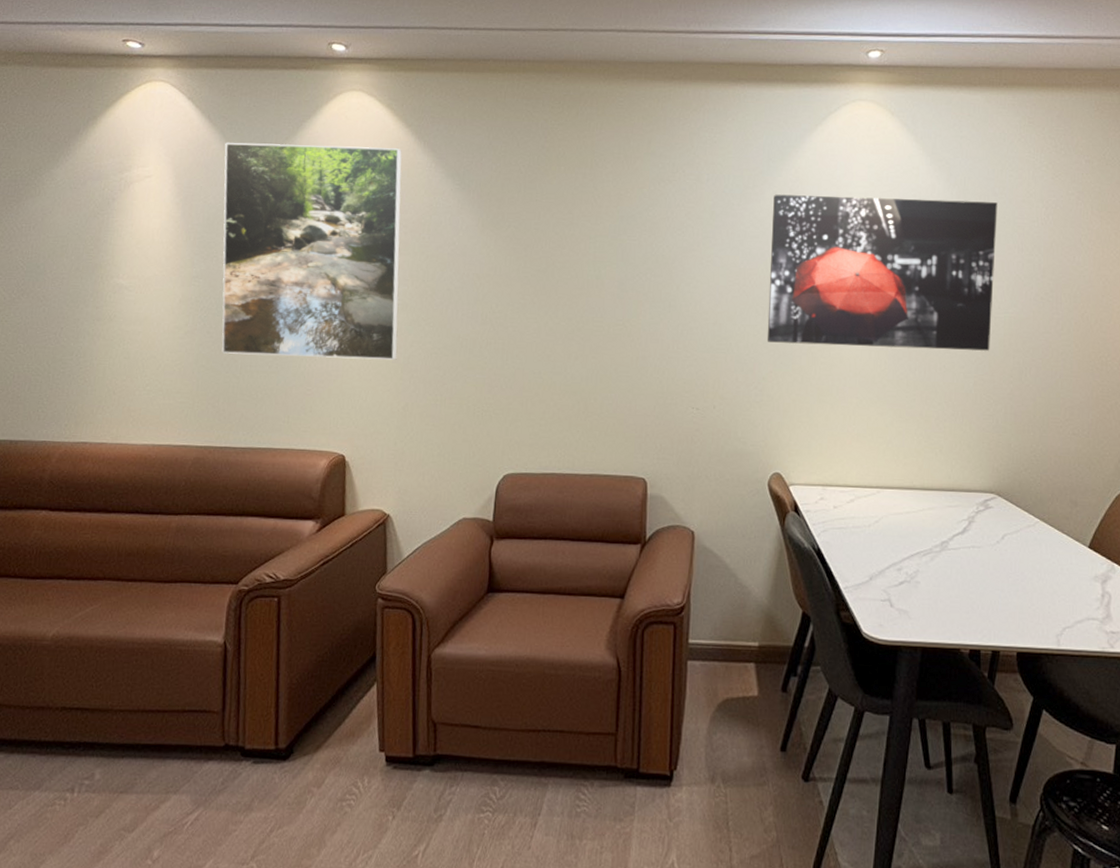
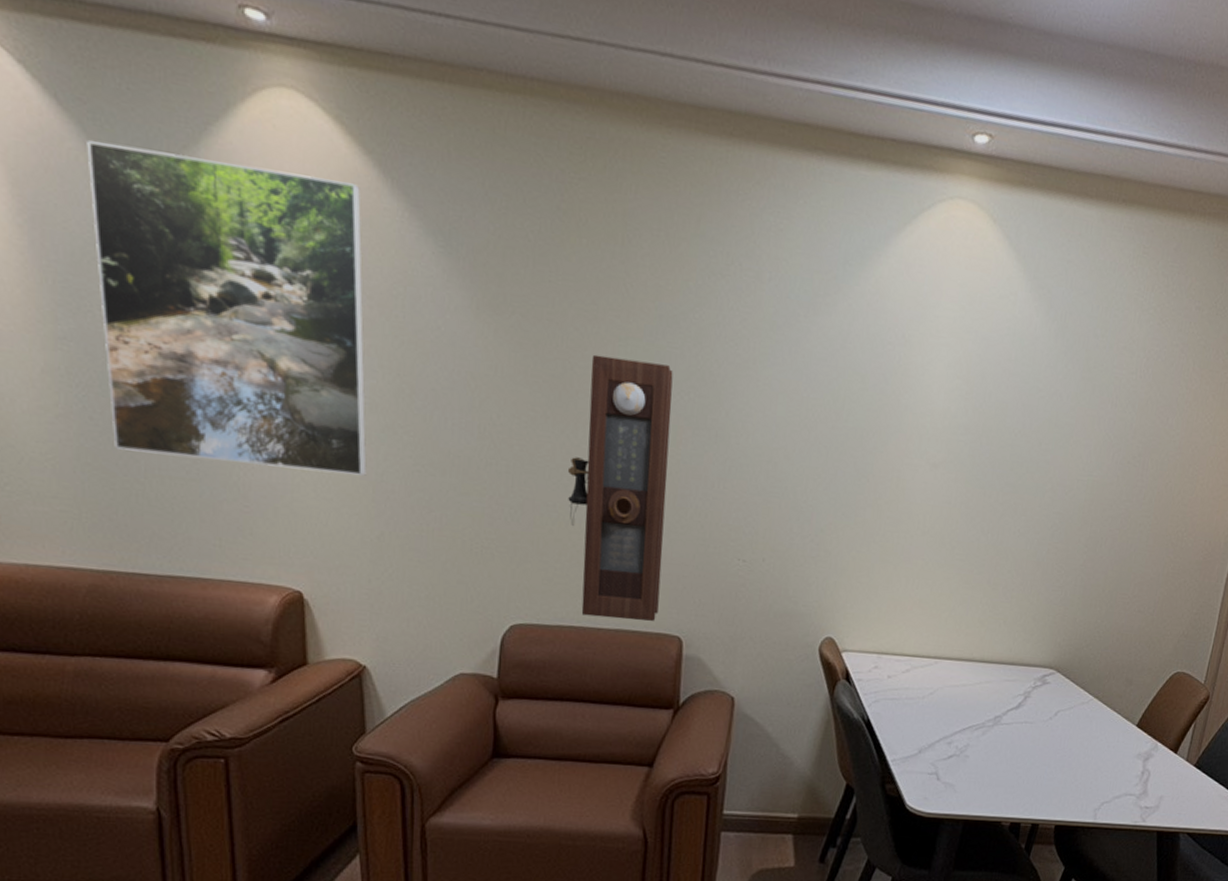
pendulum clock: none [550,251,633,466] -> present [567,354,673,622]
wall art: present [767,194,998,351] -> none [828,307,1098,517]

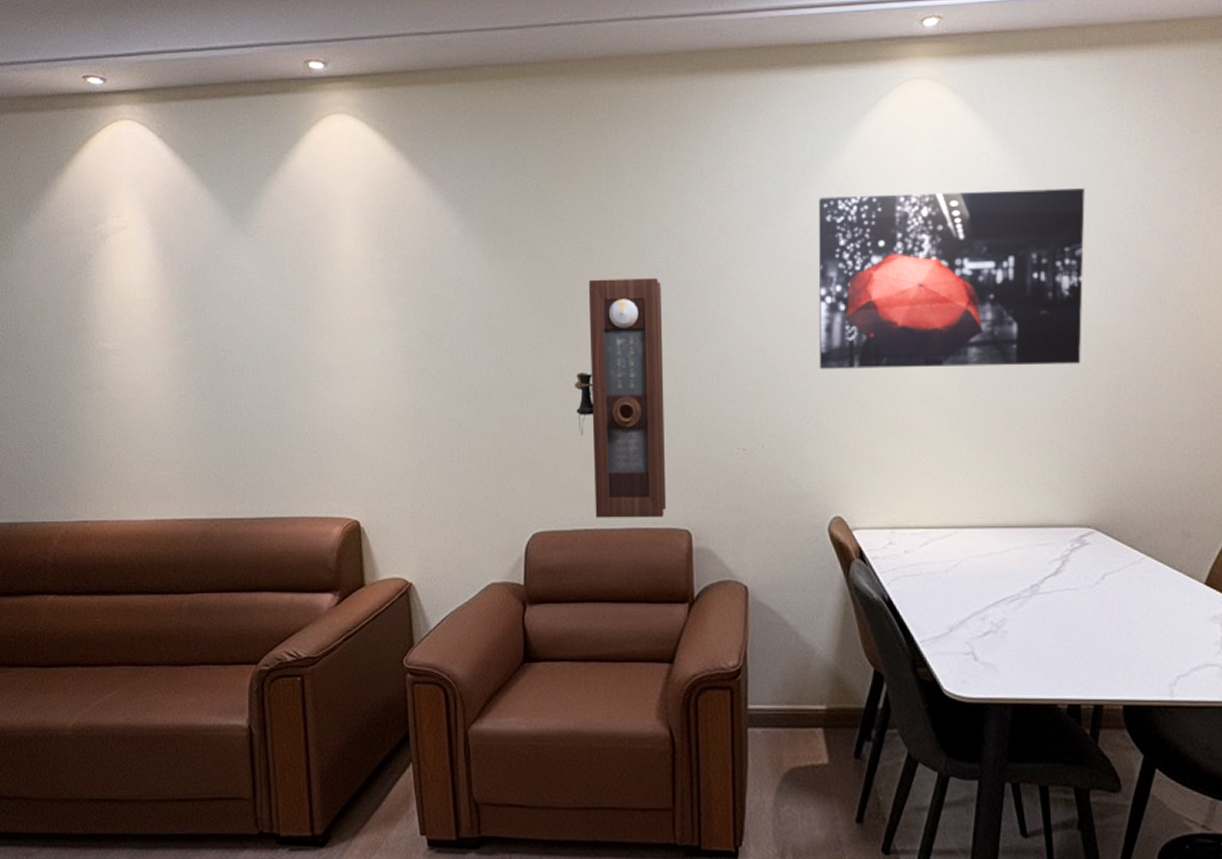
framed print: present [87,140,367,476] -> none [202,176,407,417]
wall art: none [828,307,1098,517] -> present [818,188,1085,369]

